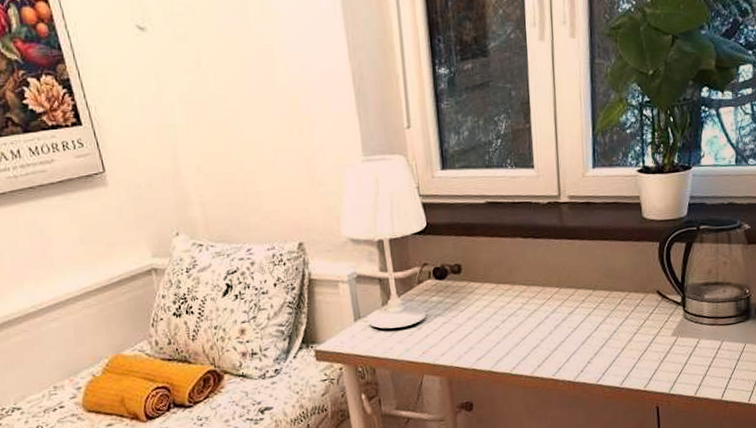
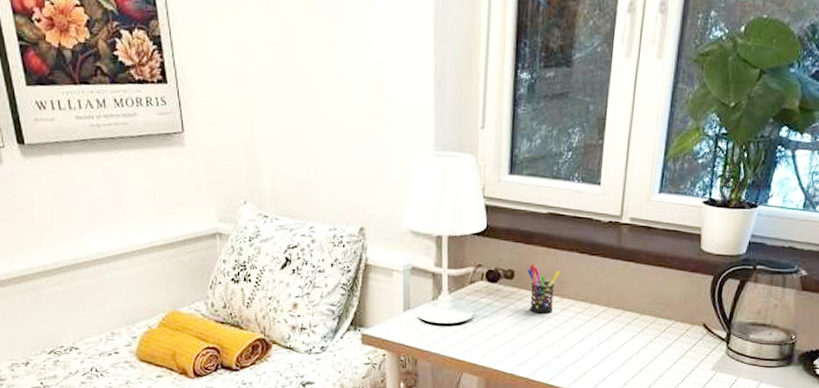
pen holder: none [473,255,507,304] -> present [527,264,560,314]

